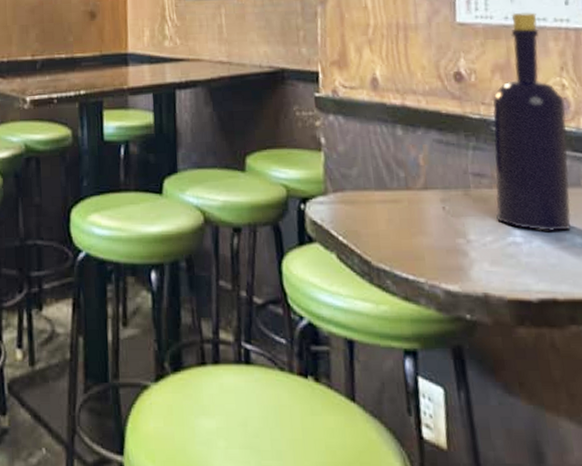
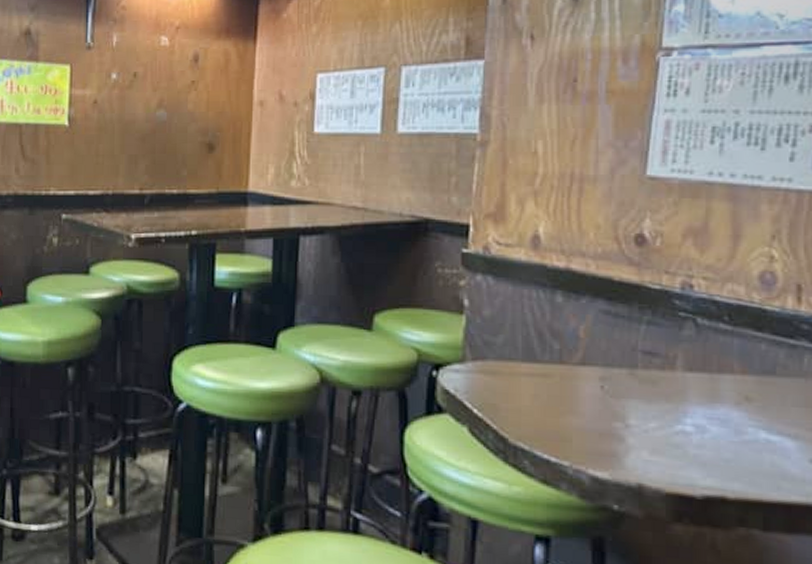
bottle: present [492,12,572,231] -> none [665,167,772,423]

